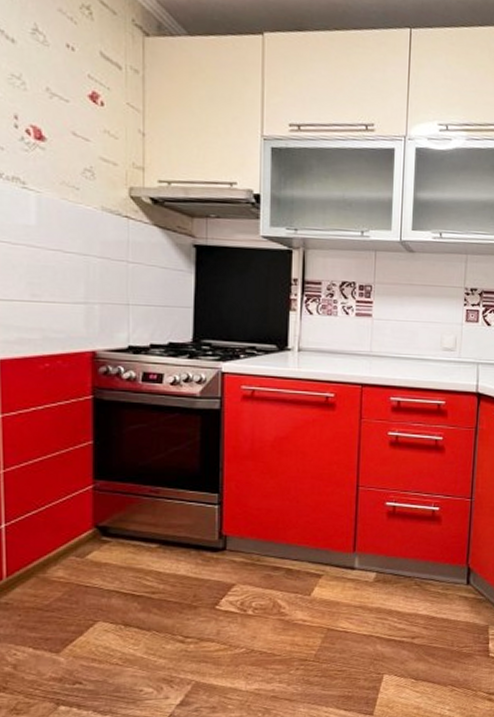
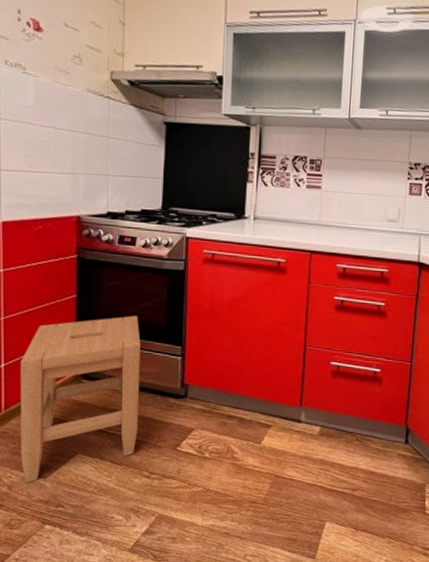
stool: none [25,461,171,660] -> present [20,315,141,483]

